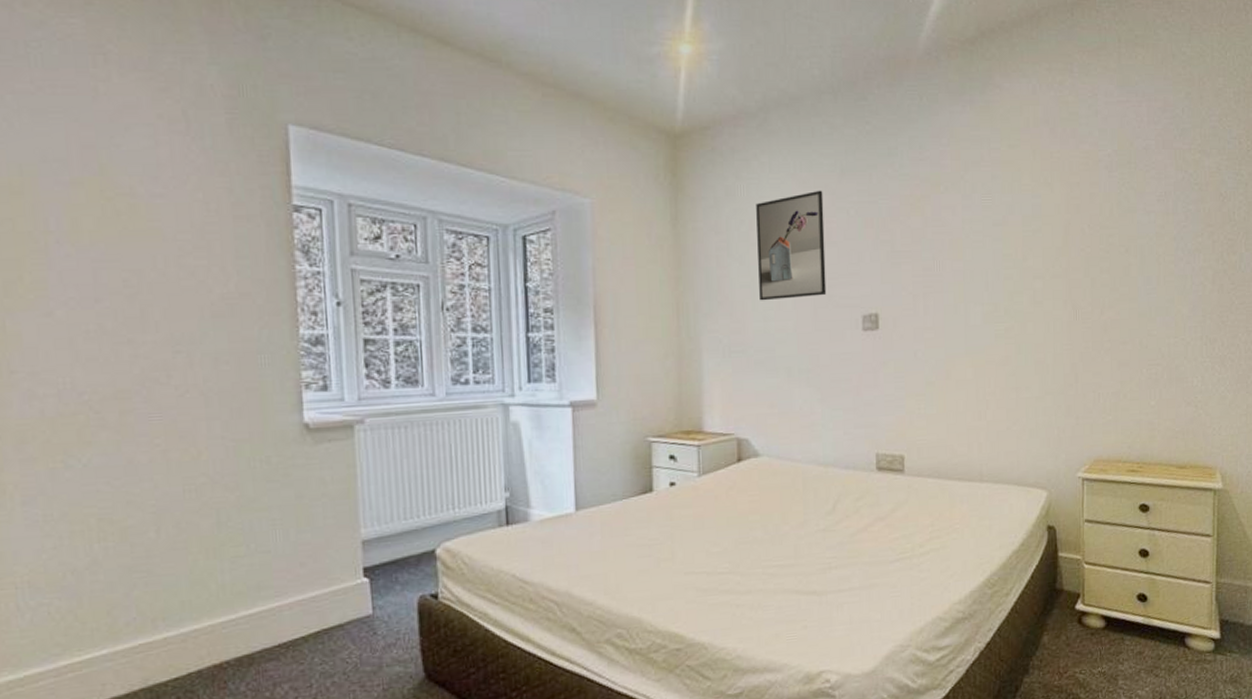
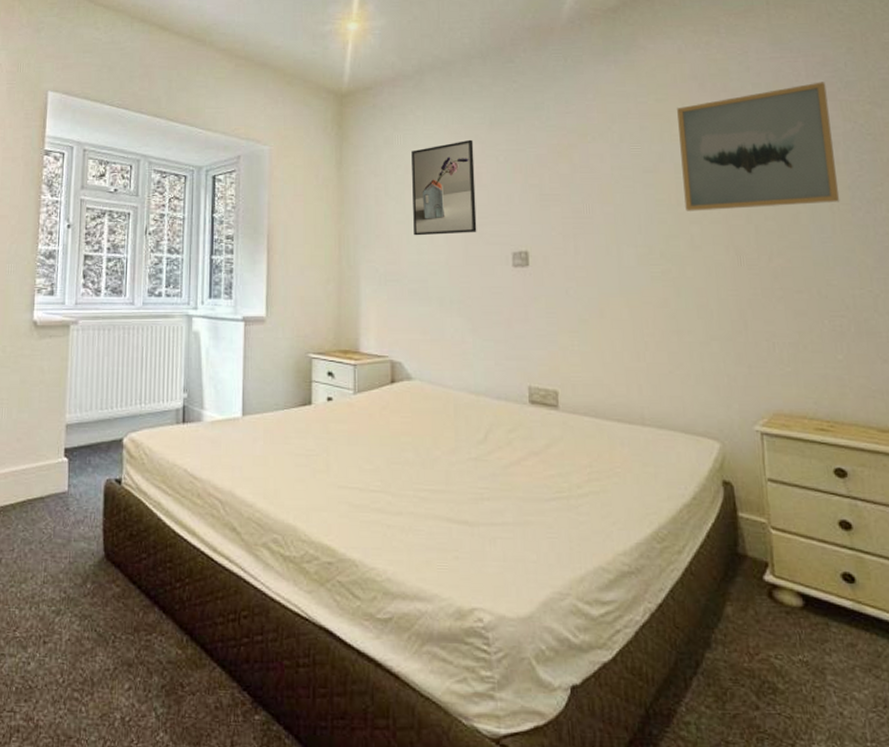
wall art: none [1028,128,1166,266] -> present [677,82,840,211]

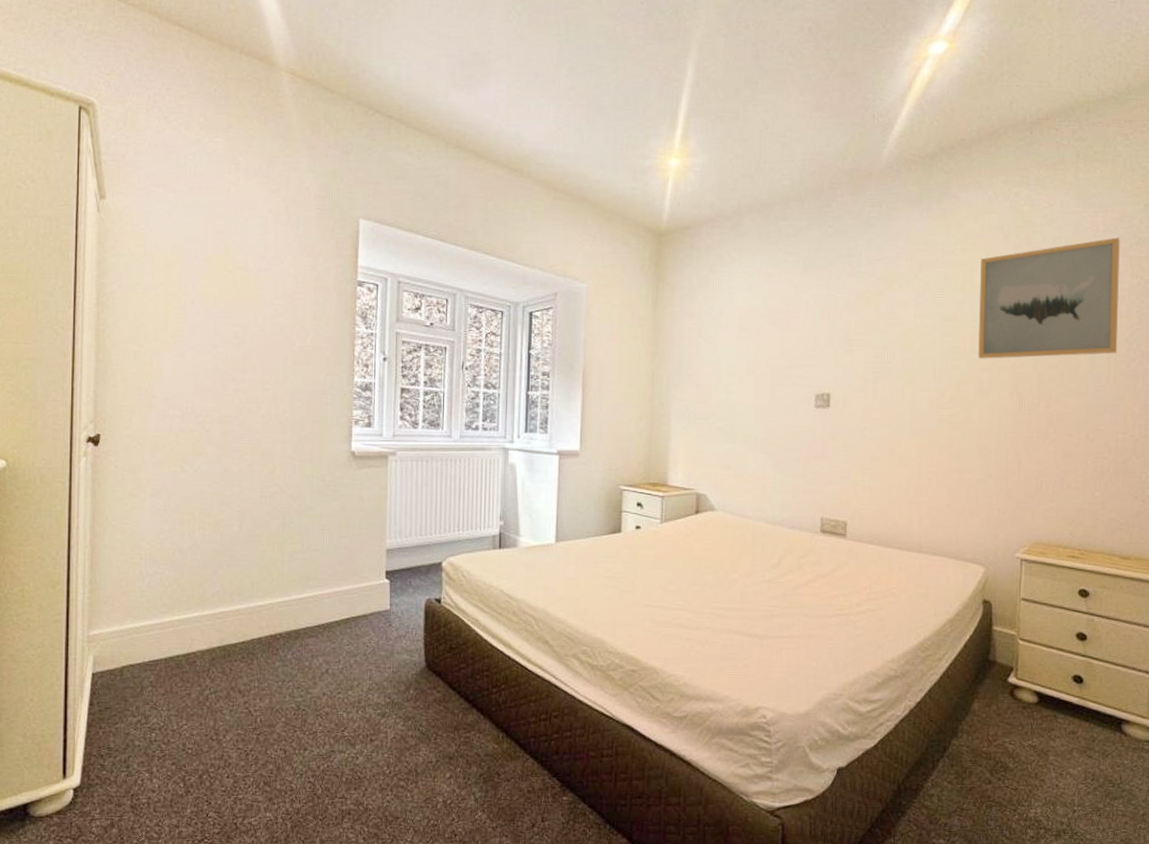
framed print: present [411,139,477,236] -> none [724,283,786,377]

